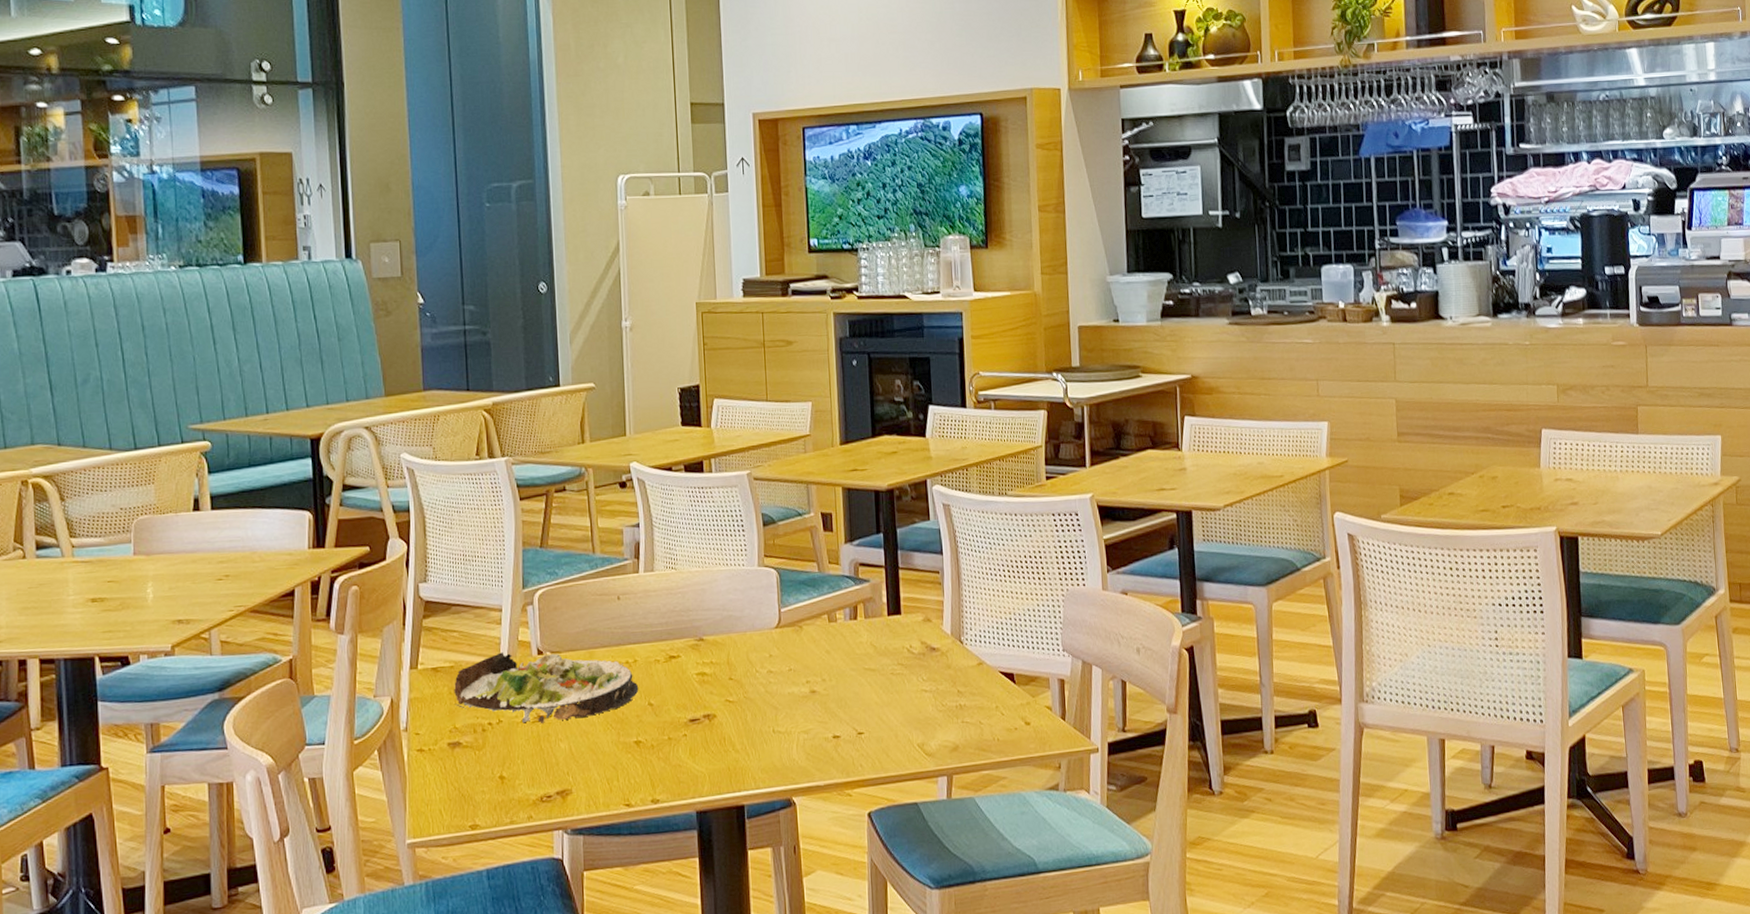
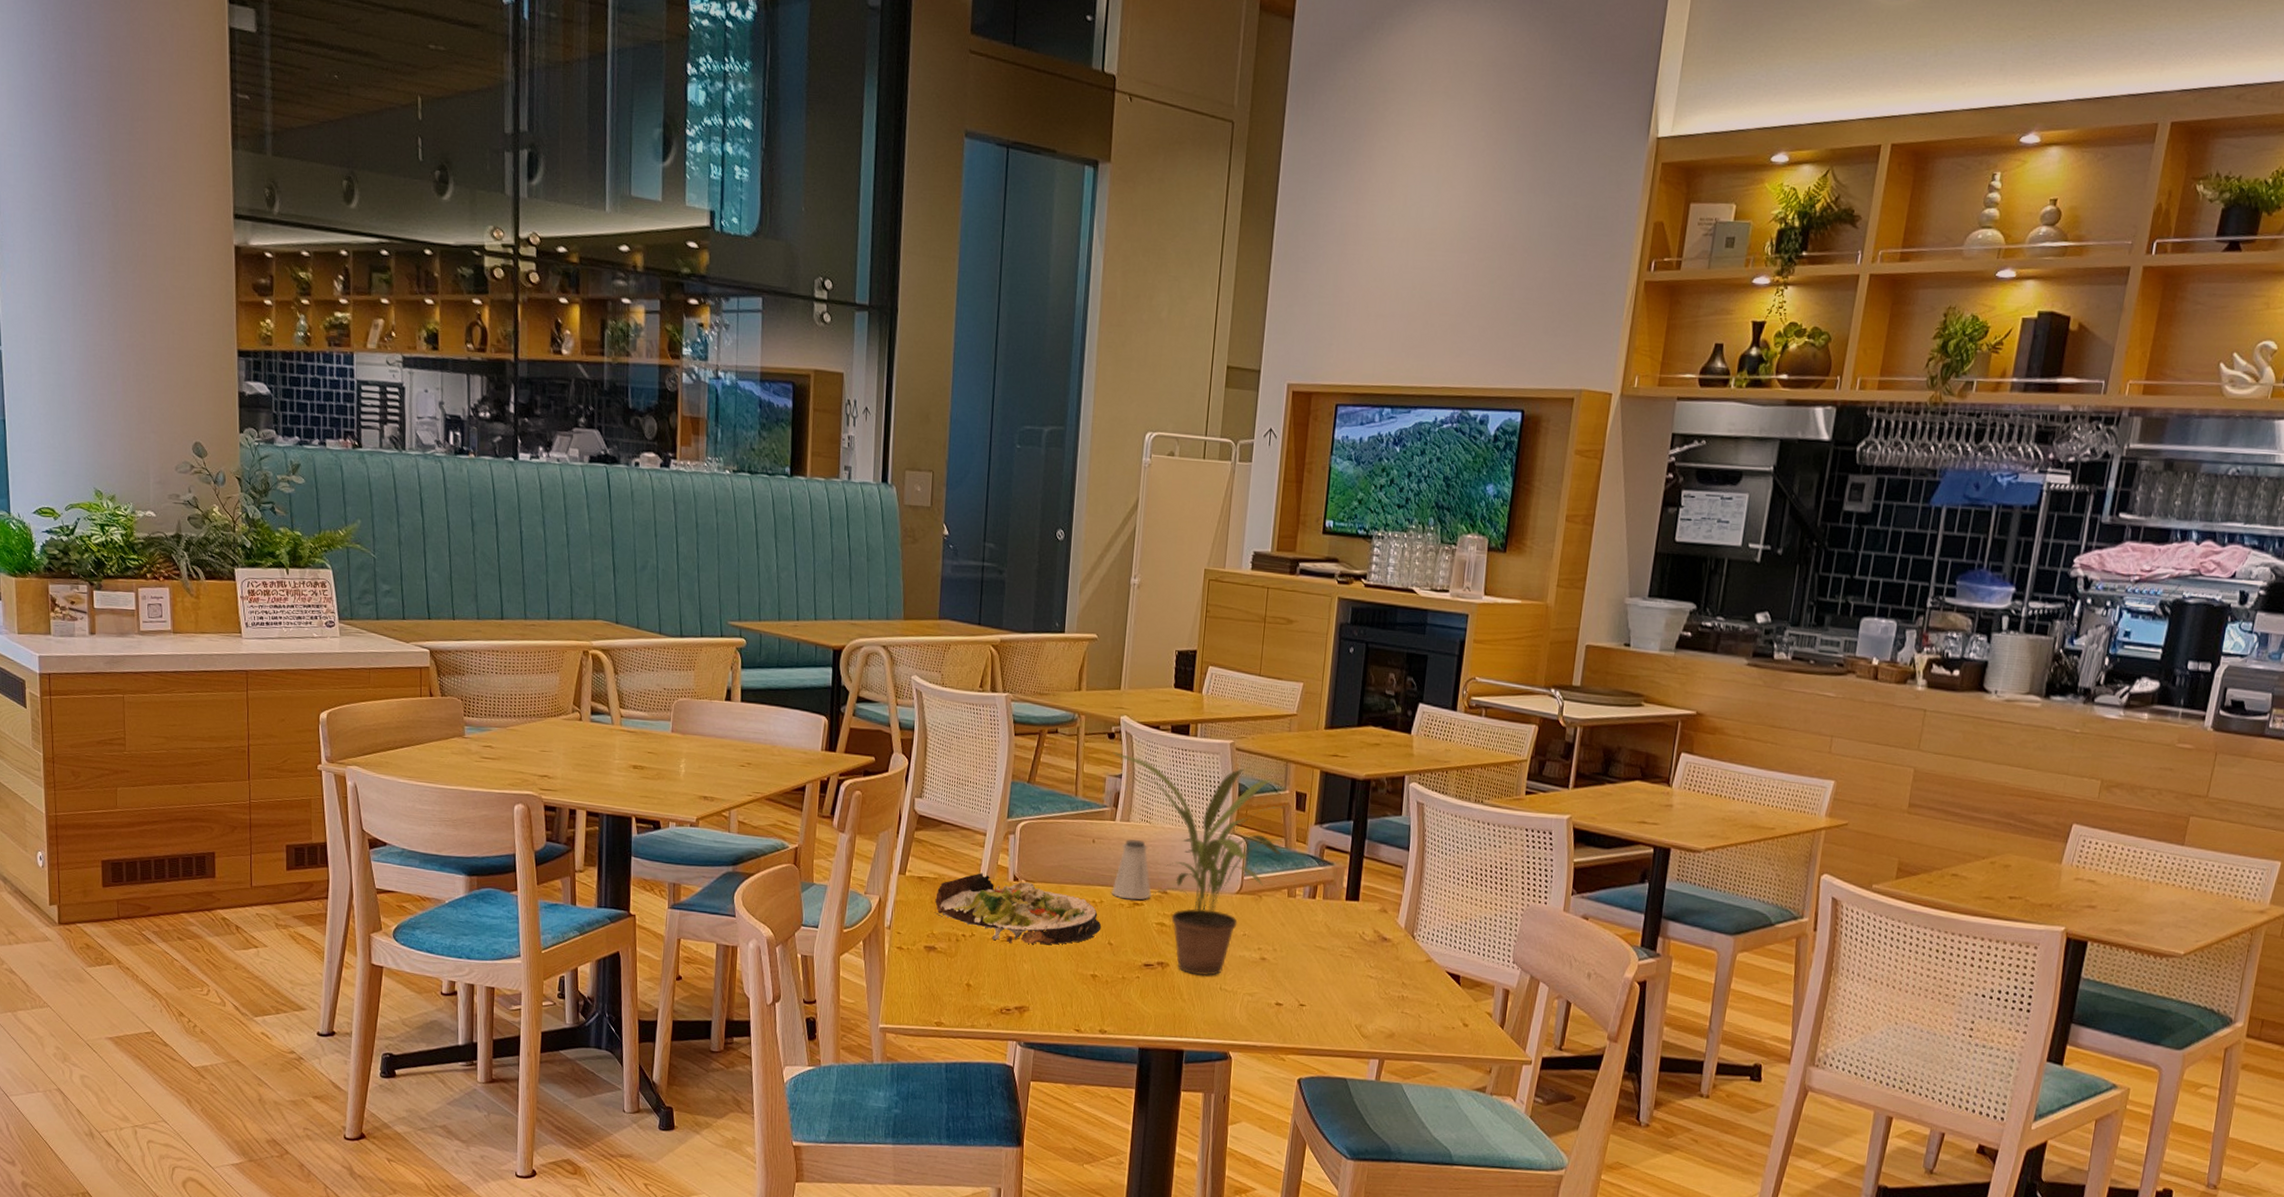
potted plant: none [627,496,821,722] -> present [1113,752,1289,977]
saltshaker: none [645,589,687,654] -> present [1111,839,1152,900]

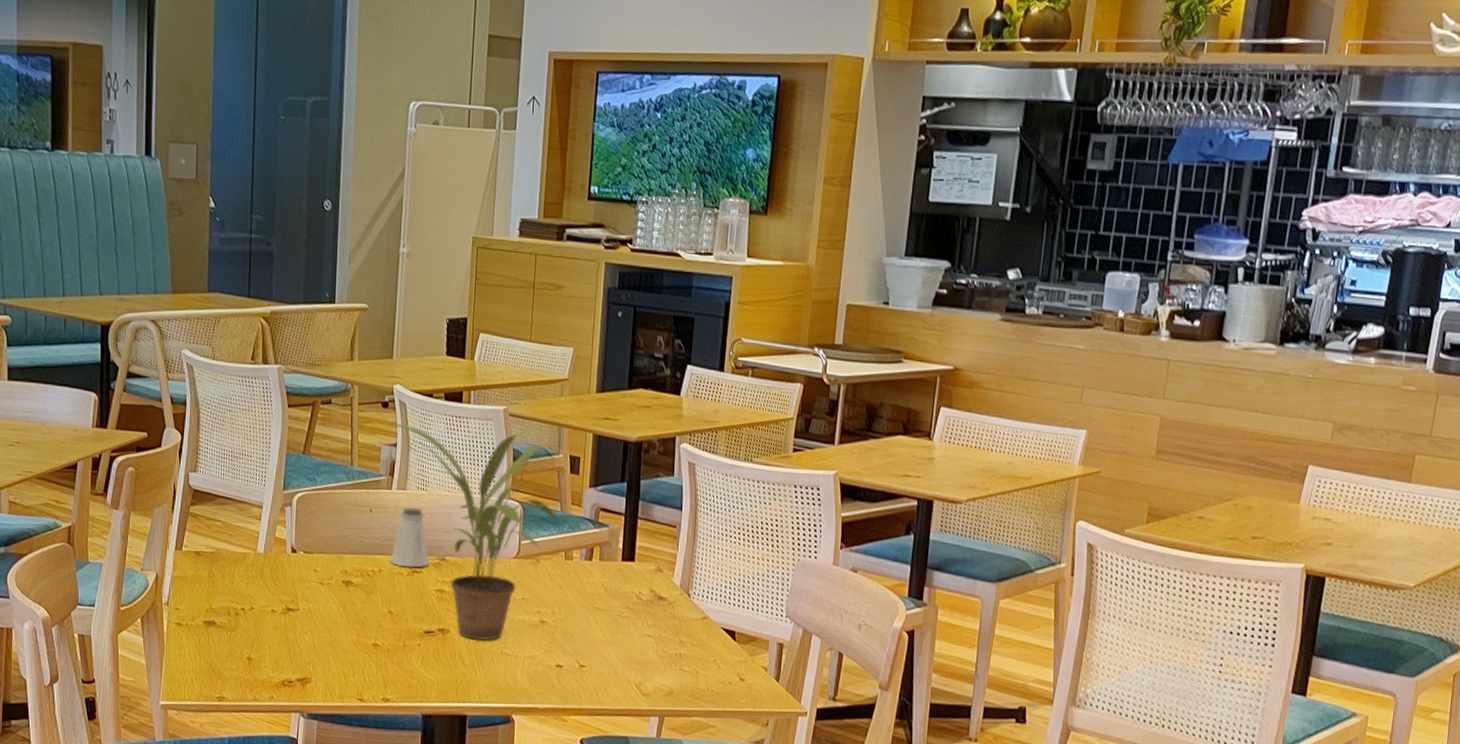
salad plate: present [935,873,1102,945] -> none [213,546,381,616]

